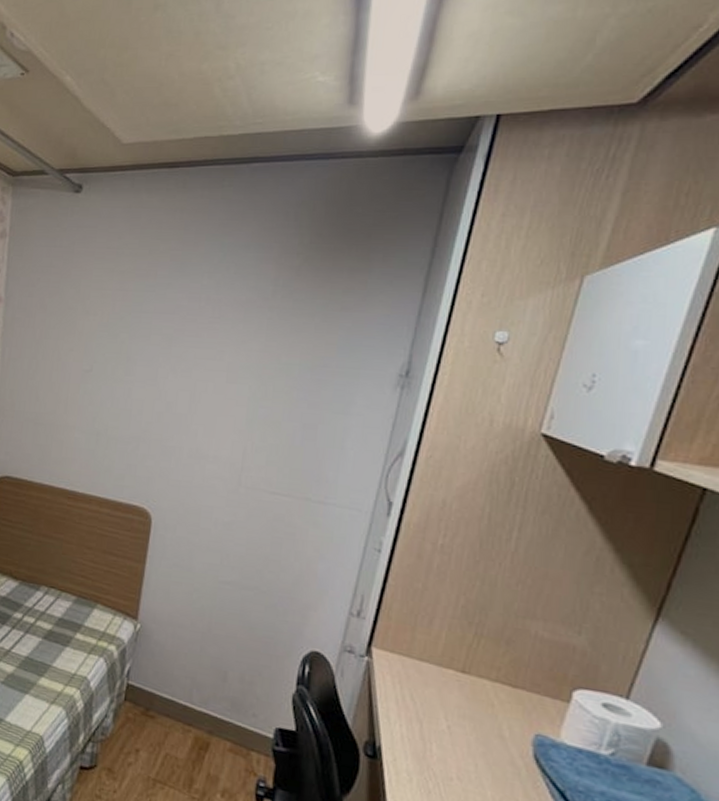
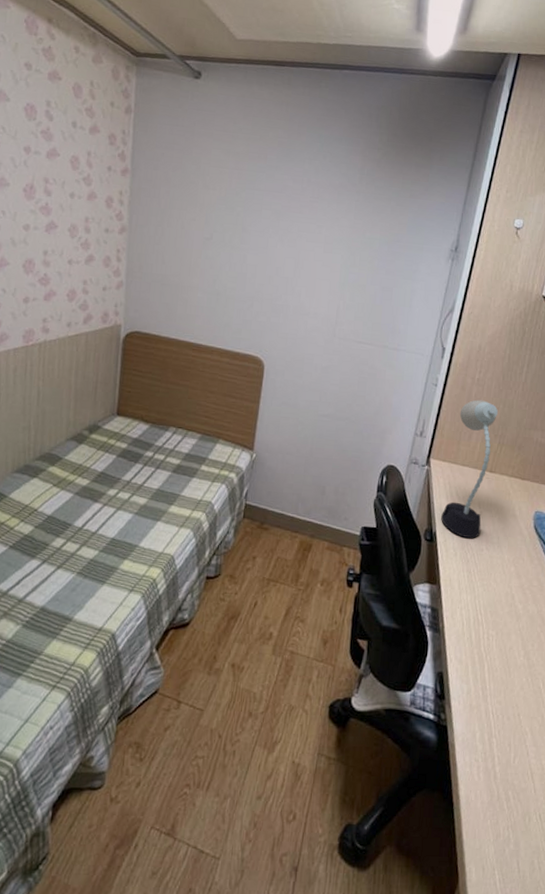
desk lamp: none [388,572,473,762] -> present [441,399,498,539]

